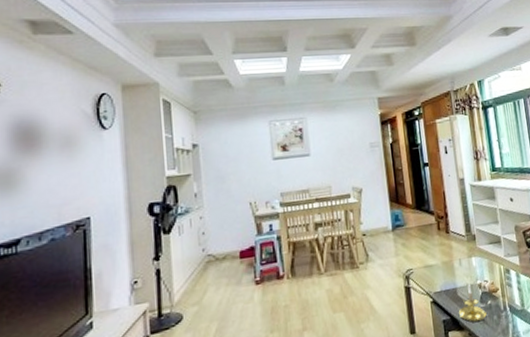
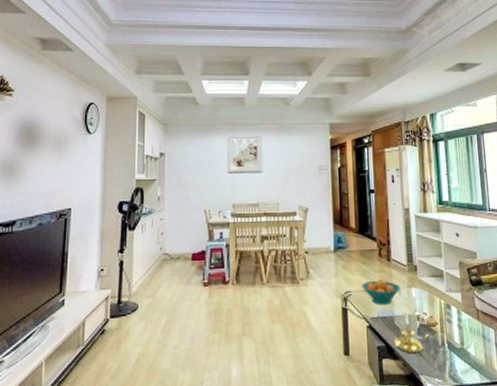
fruit bowl: none [422,252,462,279] -> present [362,278,401,305]

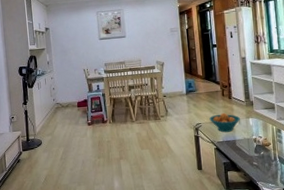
candle holder: present [394,314,423,354] -> none [236,138,259,167]

